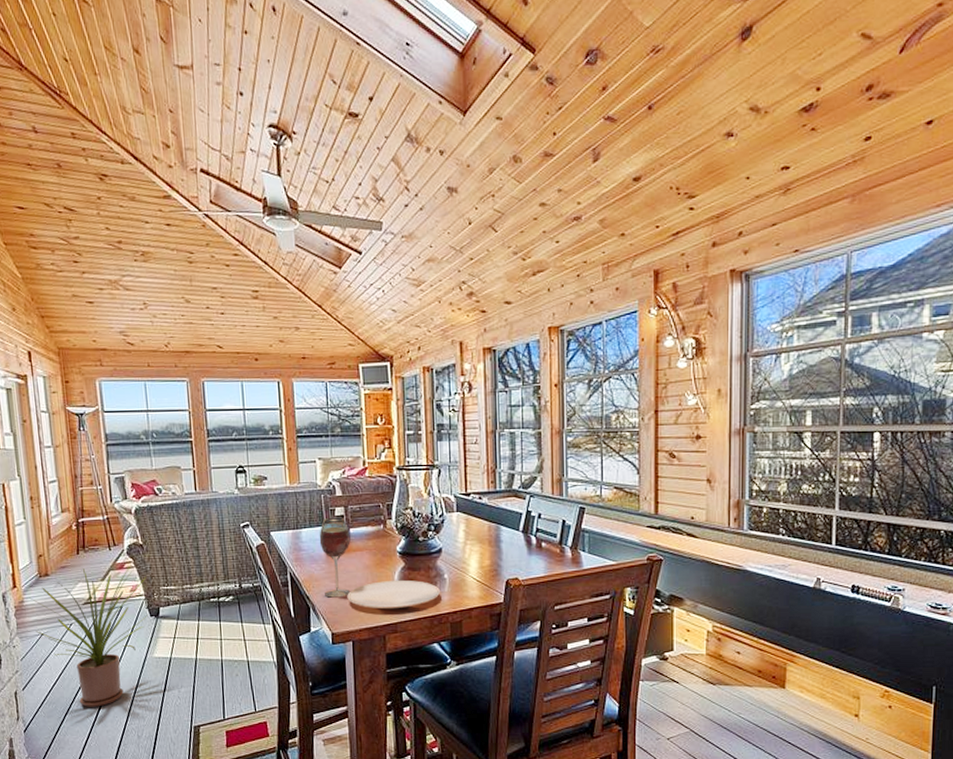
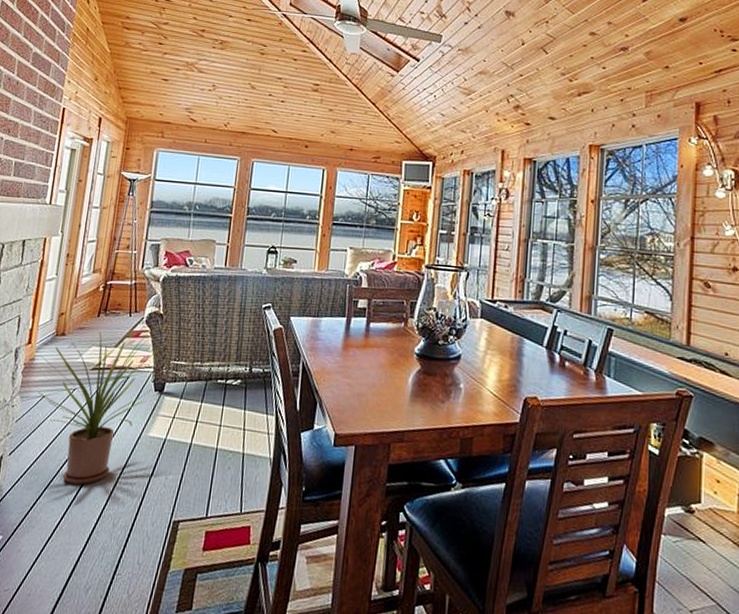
wineglass: present [319,517,351,598] -> none [334,308,370,396]
plate: present [347,580,440,609] -> none [356,383,454,416]

